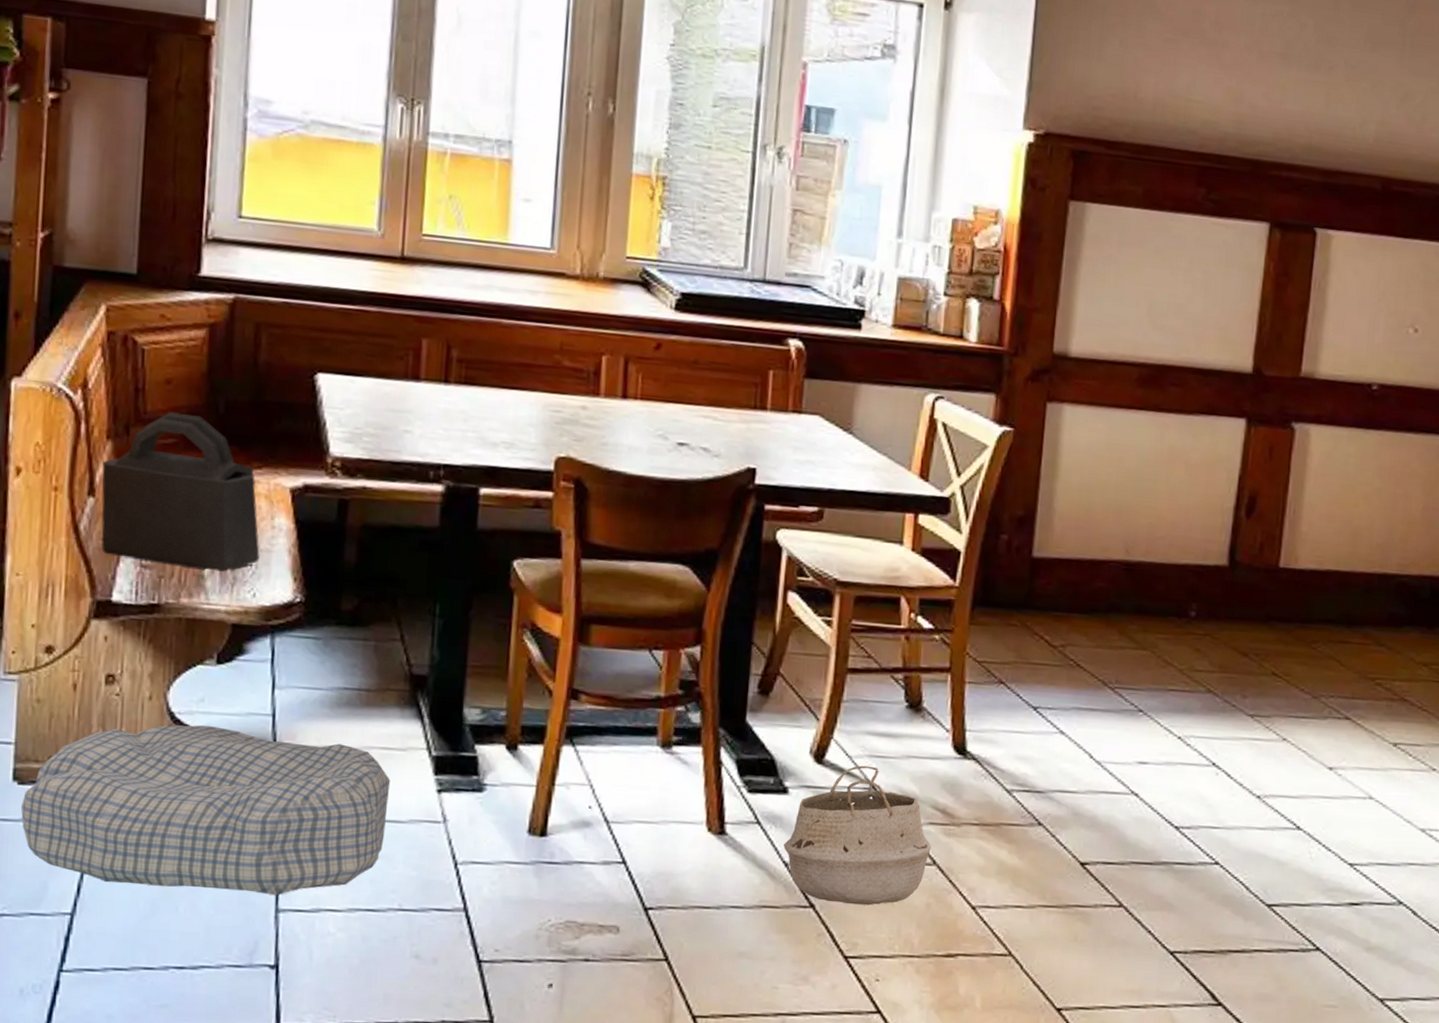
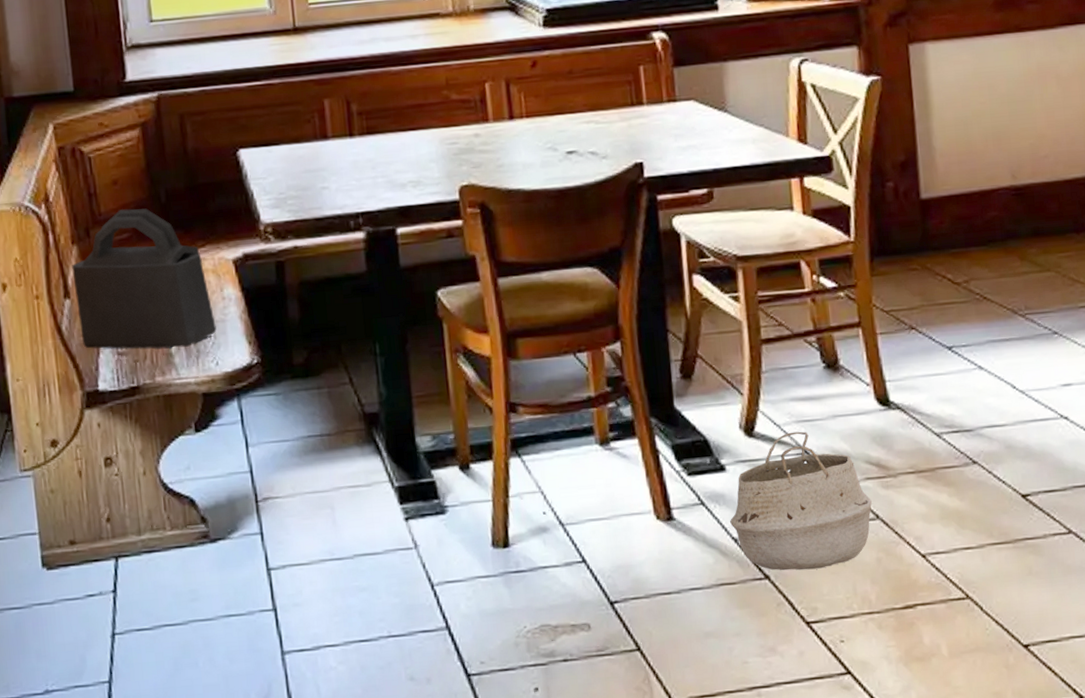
dog bed: present [21,724,391,895] -> none [52,488,366,648]

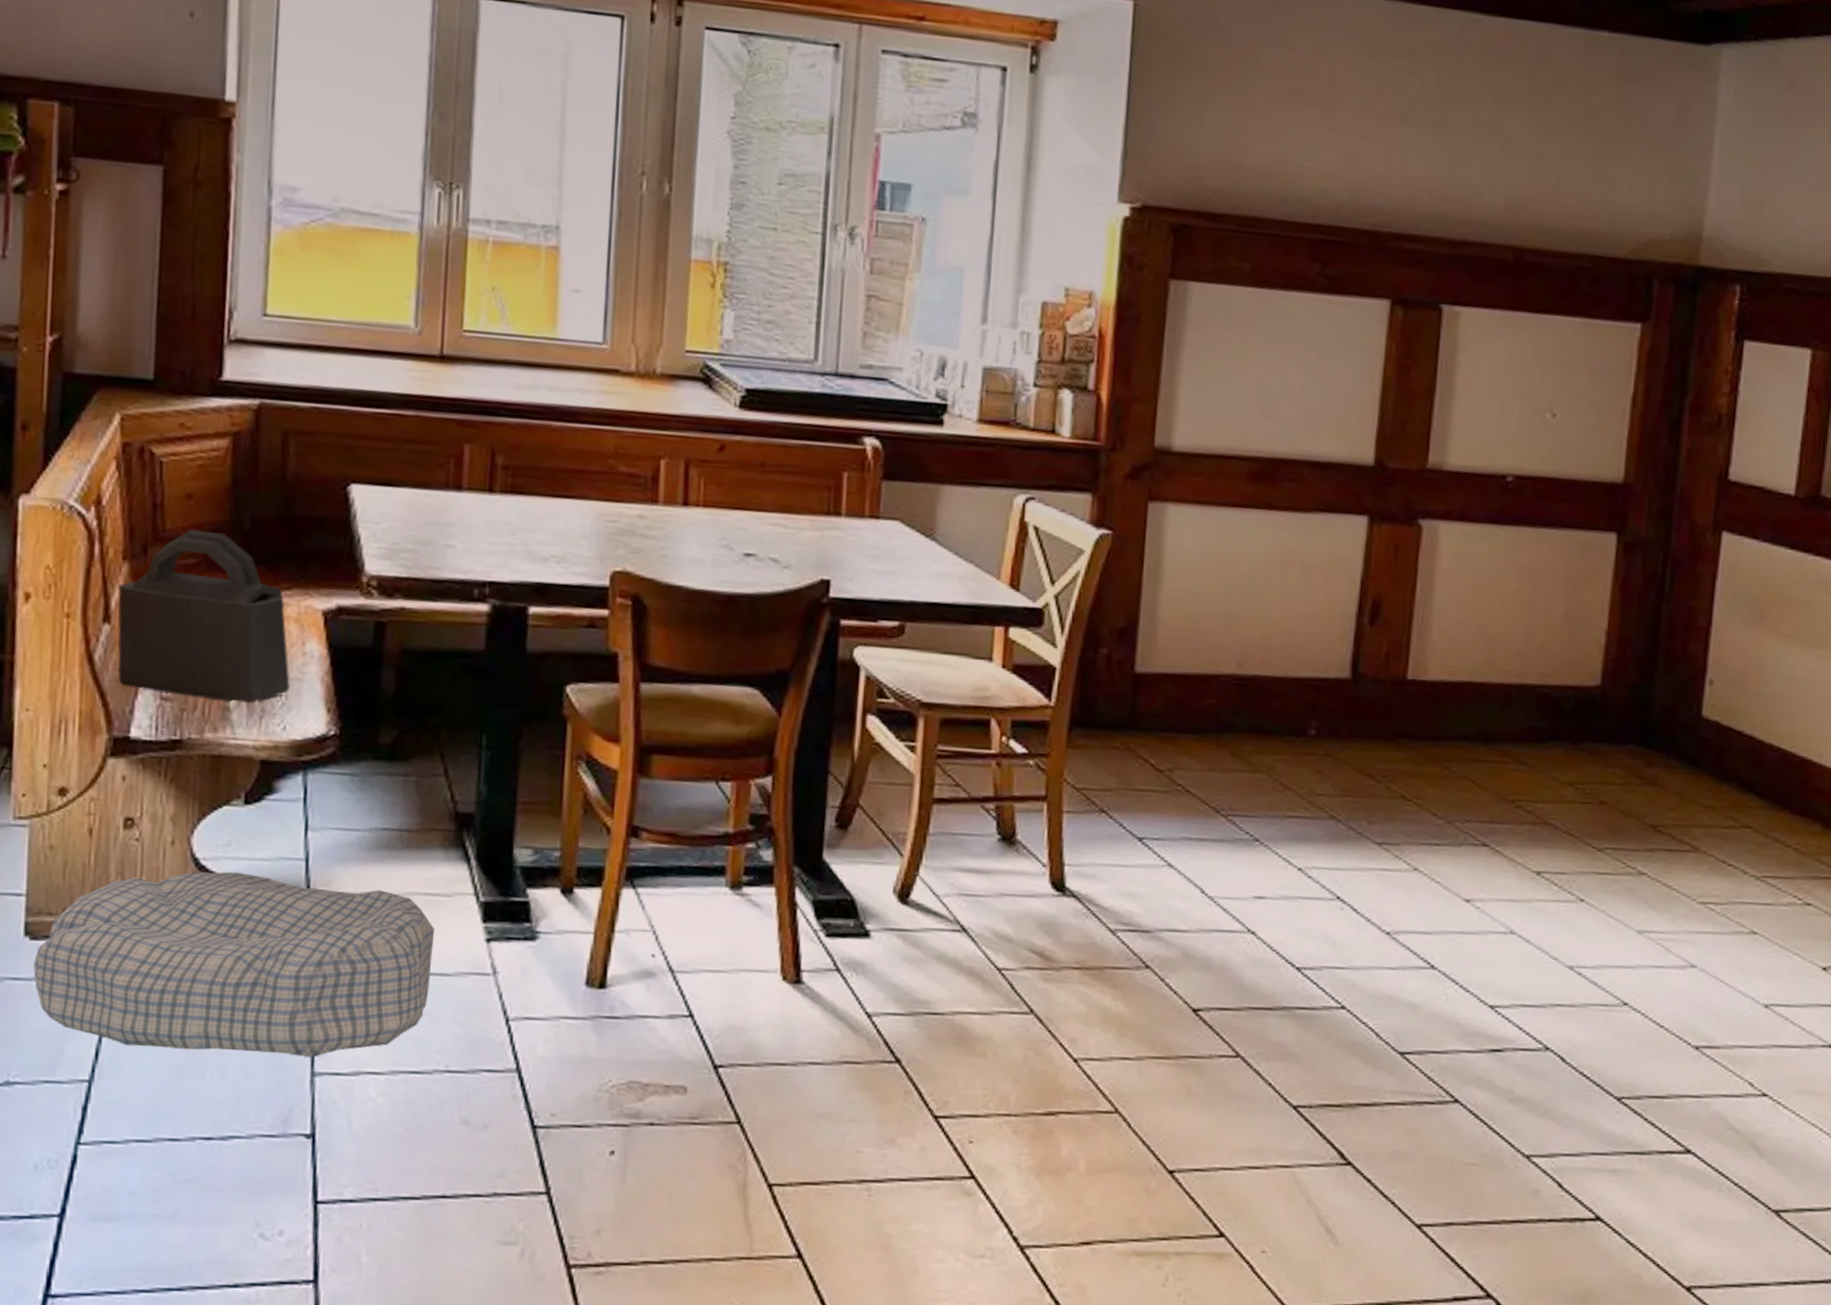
dog bed: none [52,488,366,648] -> present [33,871,435,1057]
woven basket: present [729,431,872,571] -> none [865,905,1028,1060]

